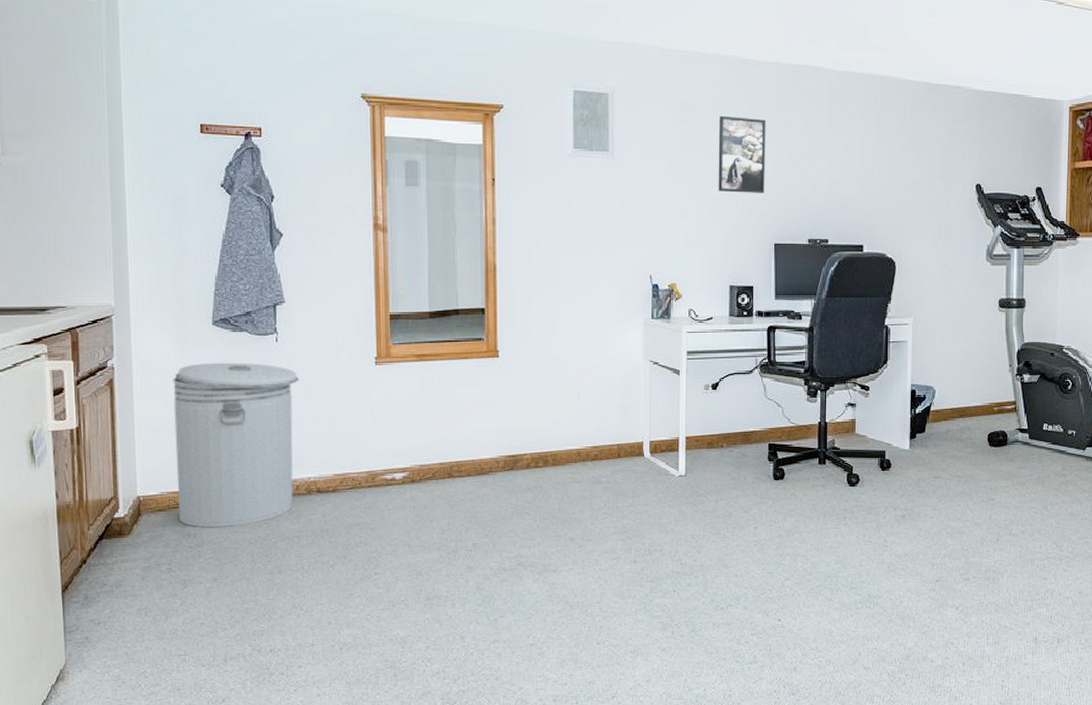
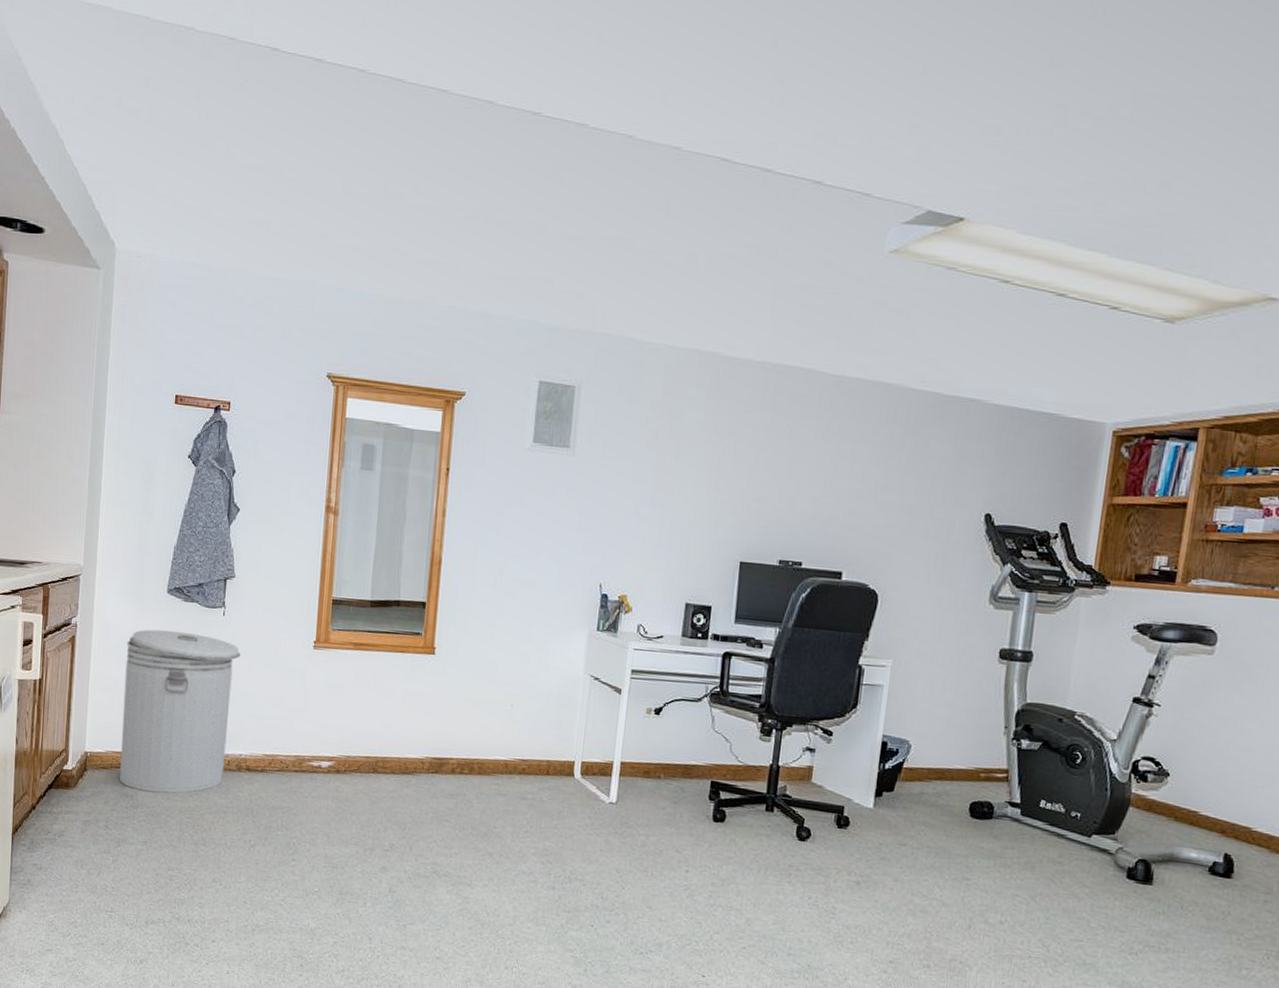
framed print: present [718,115,766,193] -> none [683,416,745,505]

